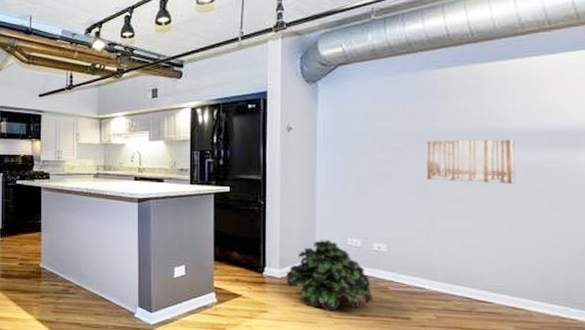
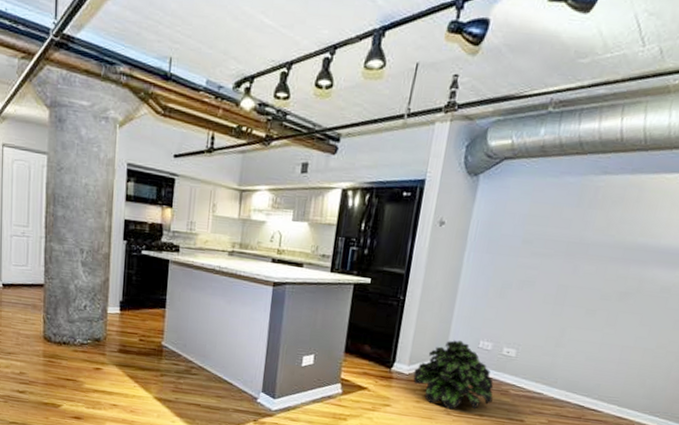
wall art: present [426,139,516,184] -> none [567,249,660,301]

